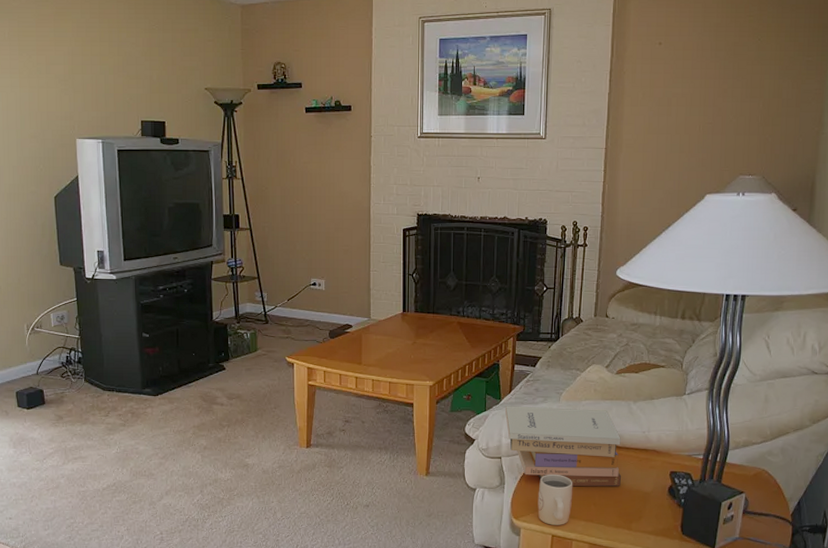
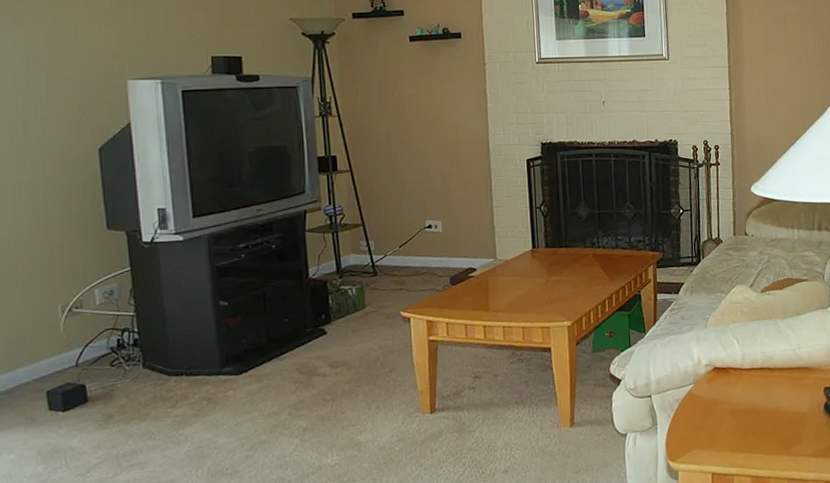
books: present [505,406,622,487] -> none [650,331,777,417]
mug: present [537,474,573,525] -> none [693,405,730,463]

